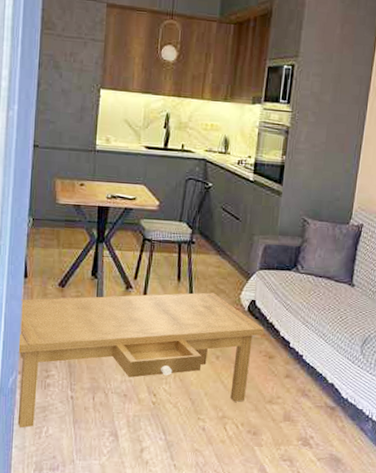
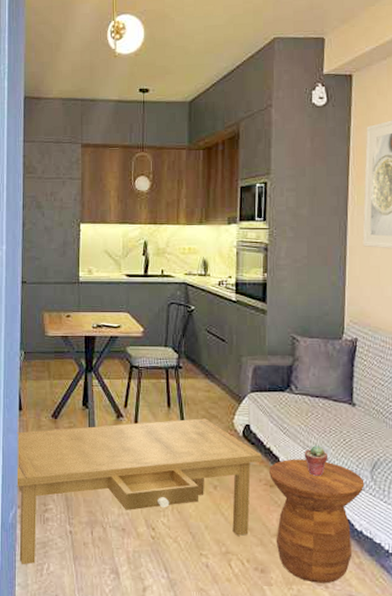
side table: none [269,333,355,444] -> present [268,459,365,584]
potted succulent: none [303,321,325,349] -> present [304,445,329,476]

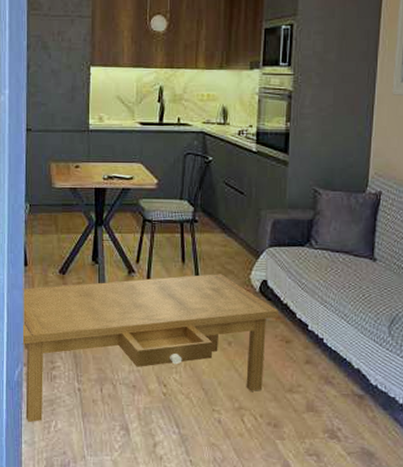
side table: present [268,459,365,584] -> none [284,314,382,437]
potted succulent: present [304,445,329,476] -> none [321,301,347,332]

